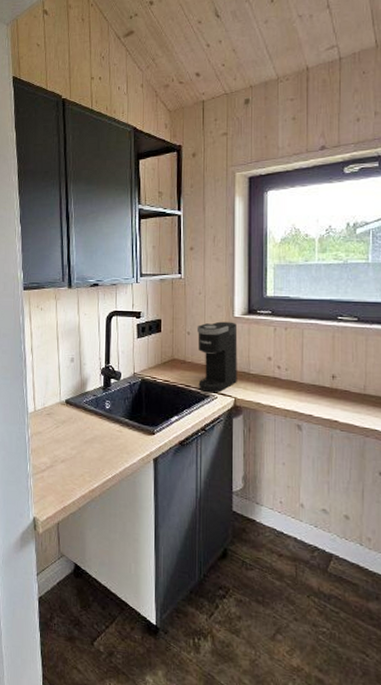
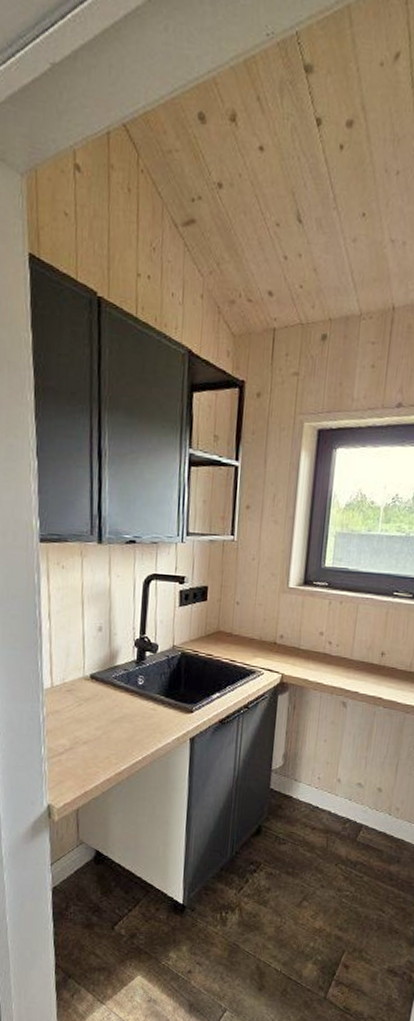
coffee maker: present [196,321,238,393] -> none [244,591,291,669]

